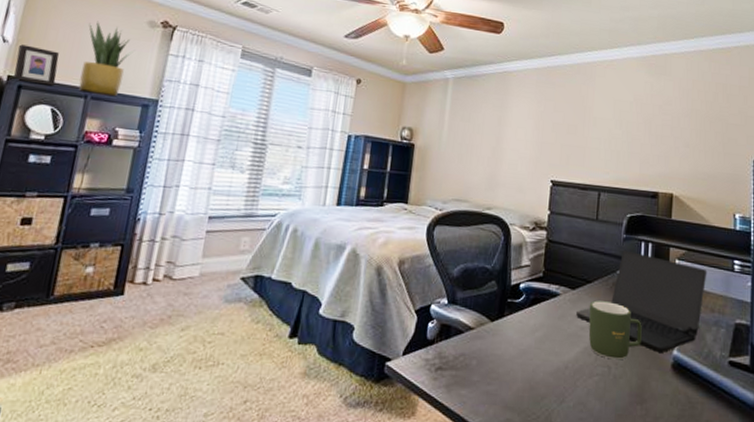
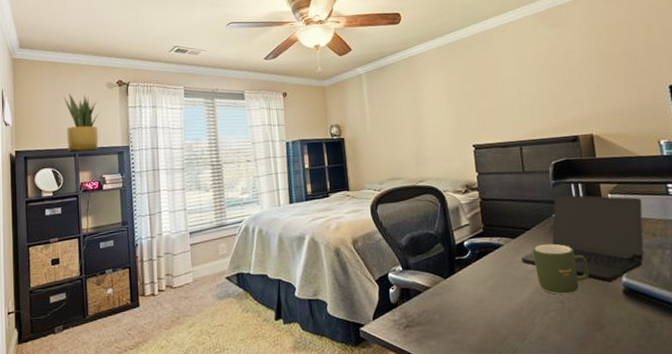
picture frame: present [13,44,59,87] -> none [18,124,50,155]

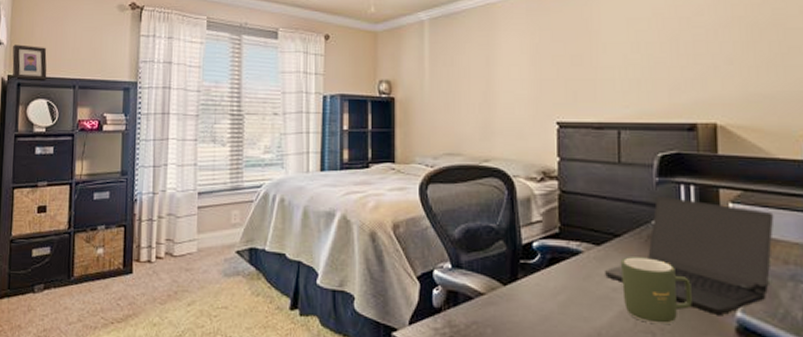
picture frame: none [18,124,50,155] -> present [12,44,47,81]
planter: present [63,92,101,153] -> none [67,12,109,84]

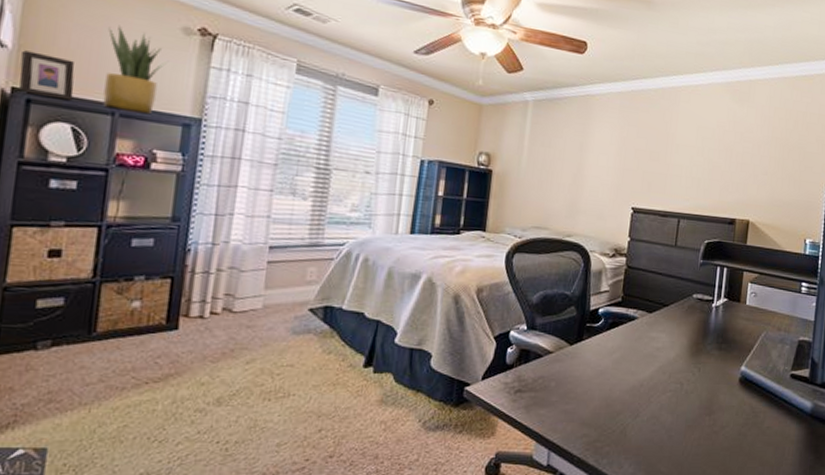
planter: none [67,12,109,84] -> present [103,25,167,115]
laptop: present [604,195,774,315] -> none [651,274,777,369]
mug: present [620,257,694,325] -> none [663,323,714,377]

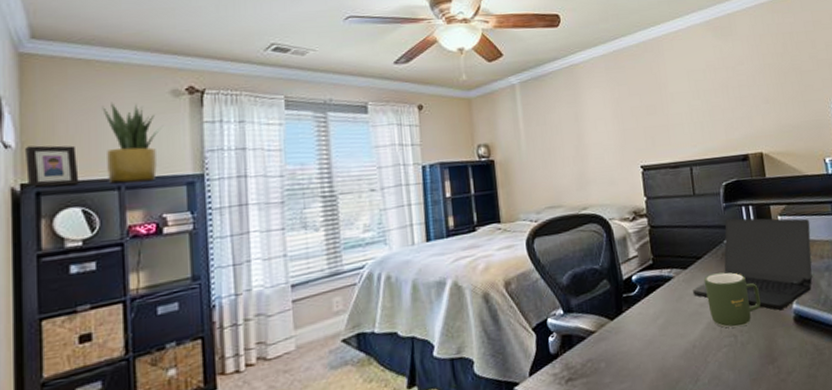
laptop: none [651,274,777,369] -> present [692,218,813,310]
mug: none [663,323,714,377] -> present [703,272,762,329]

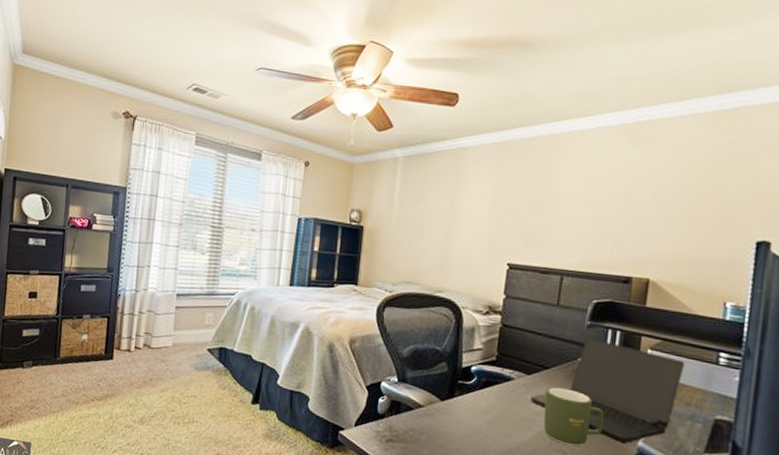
picture frame: present [26,145,79,189] -> none [9,140,43,178]
planter: present [102,102,162,185] -> none [60,115,102,186]

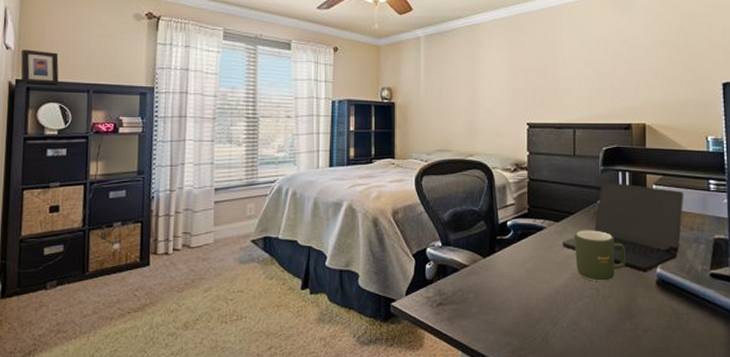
picture frame: none [9,140,43,178] -> present [20,49,59,86]

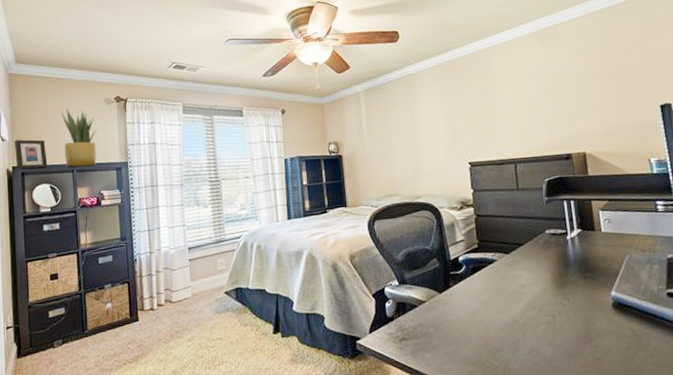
planter: none [80,19,125,89] -> present [61,108,99,169]
laptop: present [561,181,684,271] -> none [513,210,633,296]
mug: present [573,230,627,282] -> none [524,258,580,309]

